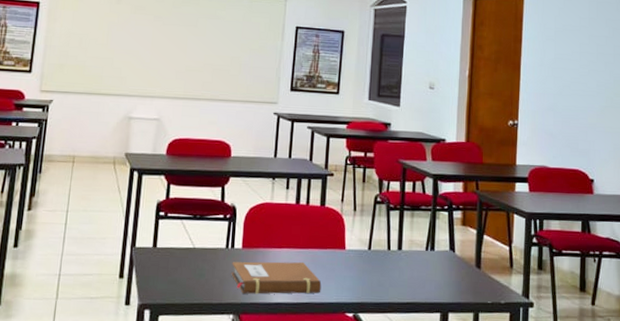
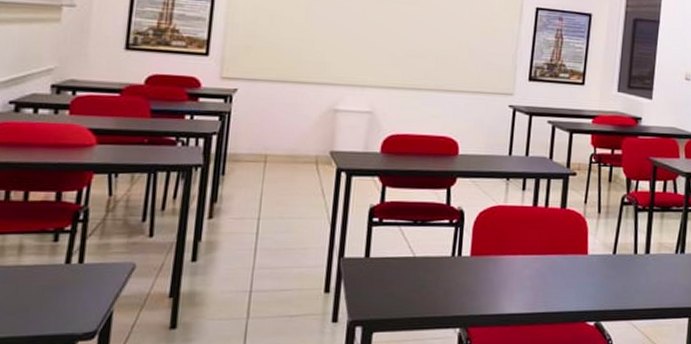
notebook: present [231,261,322,294] -> none [458,269,561,305]

